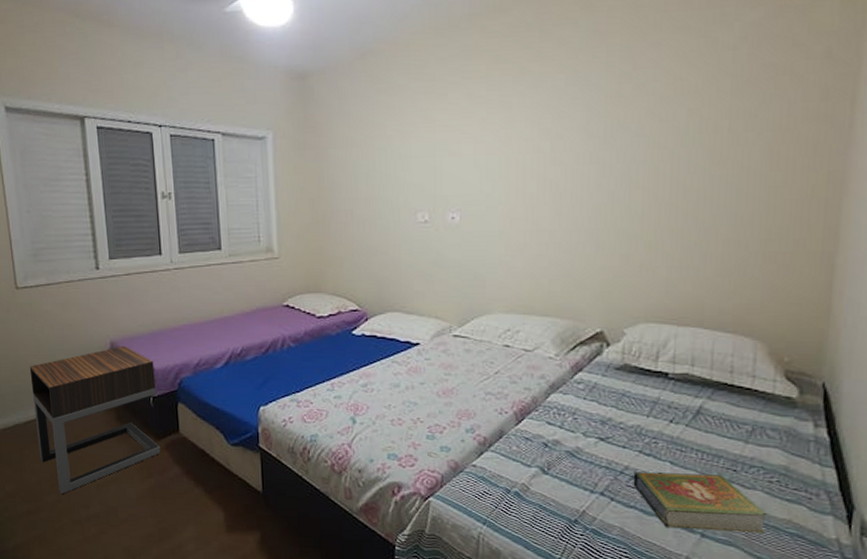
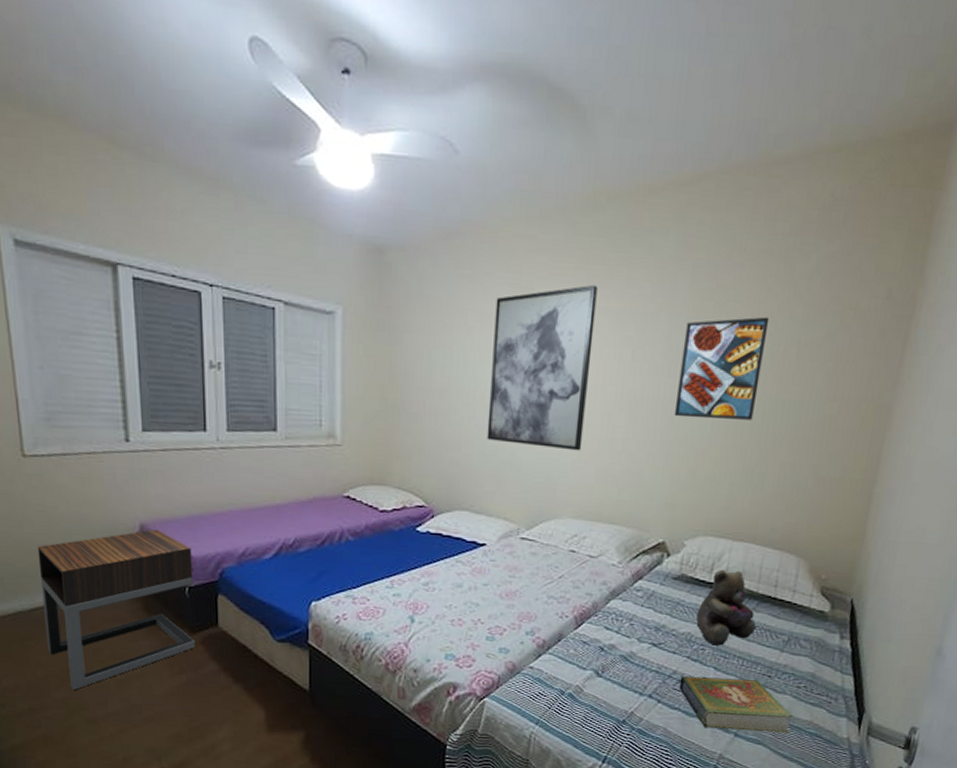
wall art: none [412,82,510,246] -> present [487,284,598,451]
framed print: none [600,93,695,203] -> present [674,316,770,420]
teddy bear: none [644,356,714,439] -> present [695,569,756,646]

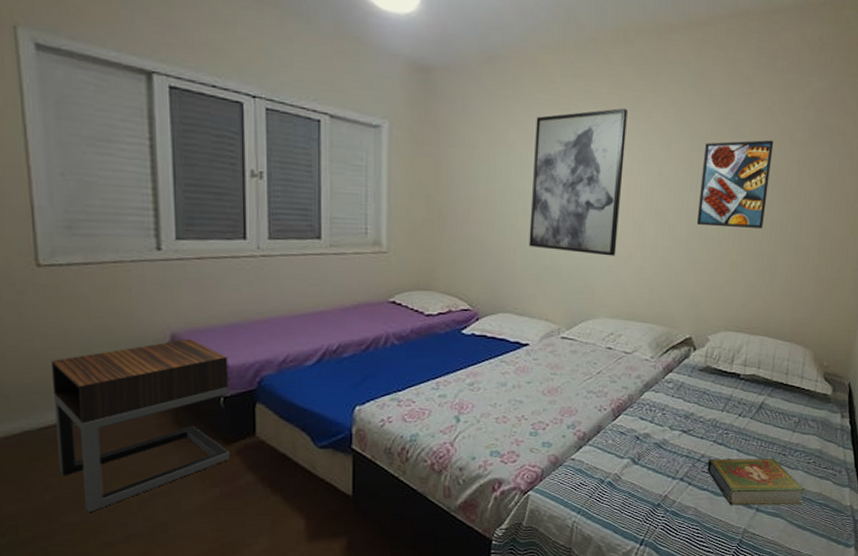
teddy bear: present [695,569,756,646] -> none [720,360,772,429]

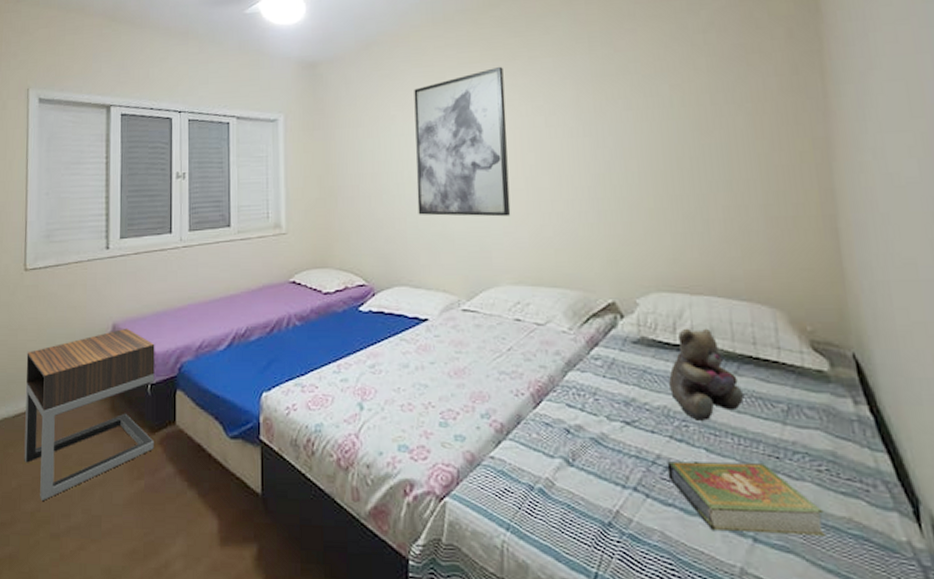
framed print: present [696,139,774,229] -> none [592,71,680,173]
teddy bear: none [720,360,772,429] -> present [668,328,745,421]

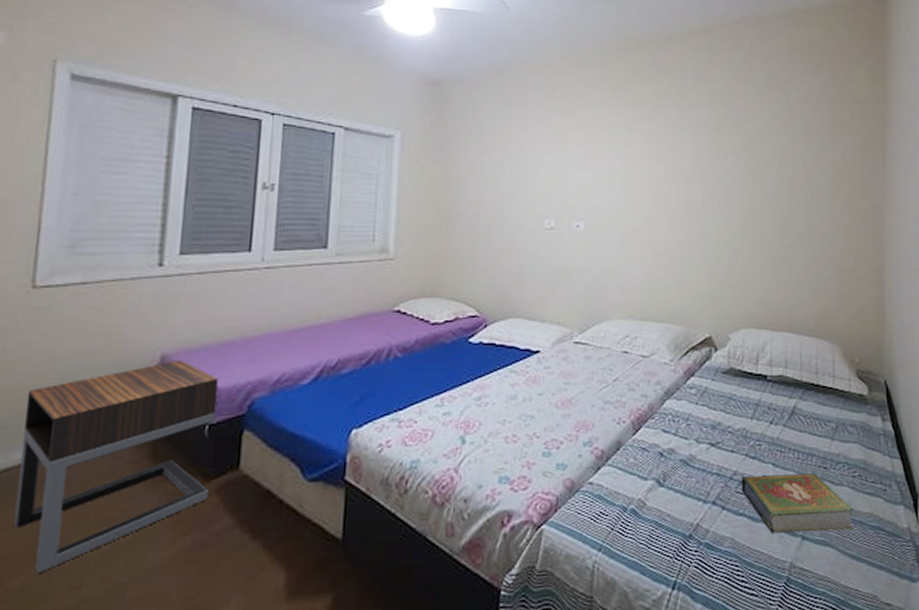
wall art: present [414,66,511,217] -> none [538,110,632,254]
teddy bear: present [668,328,745,421] -> none [748,360,806,440]

